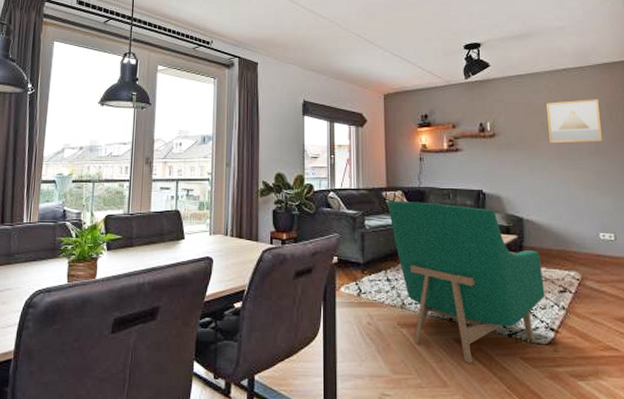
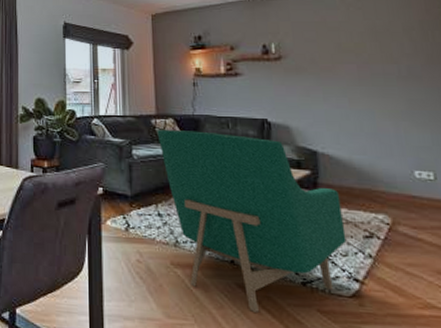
wall art: present [546,99,602,144] -> none [343,16,415,67]

